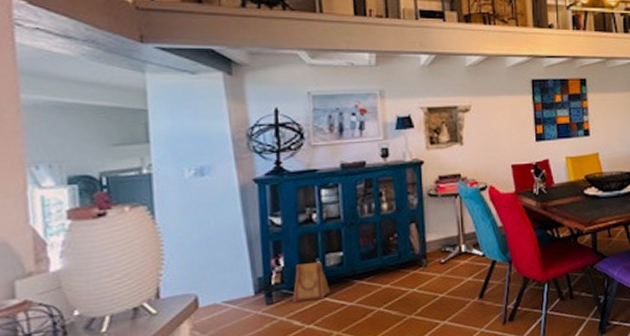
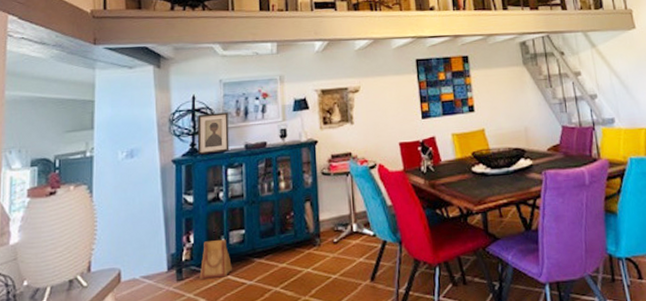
picture frame: none [282,128,322,174] -> present [197,112,229,155]

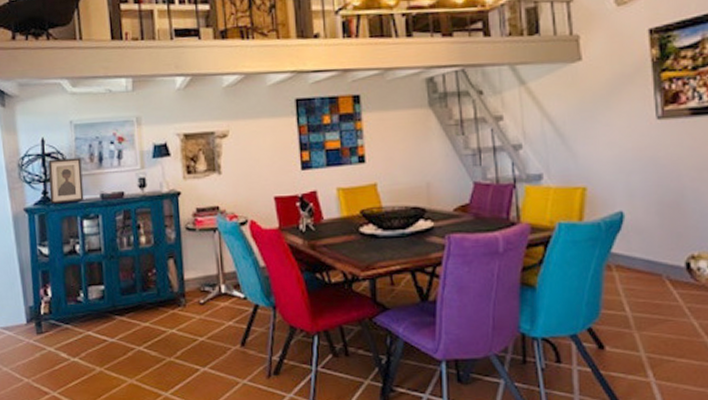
shopping bag: present [199,239,232,280] -> none [59,294,93,335]

